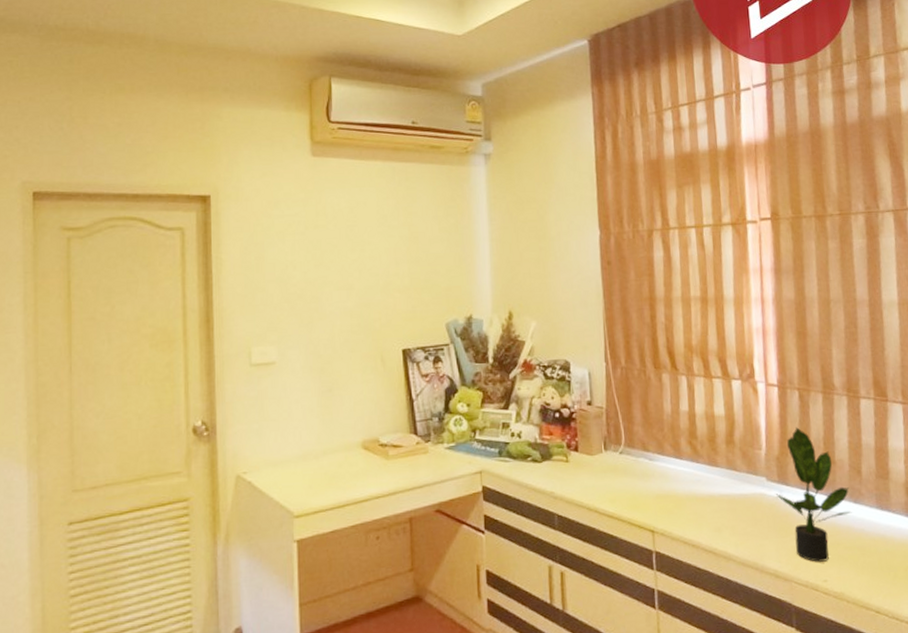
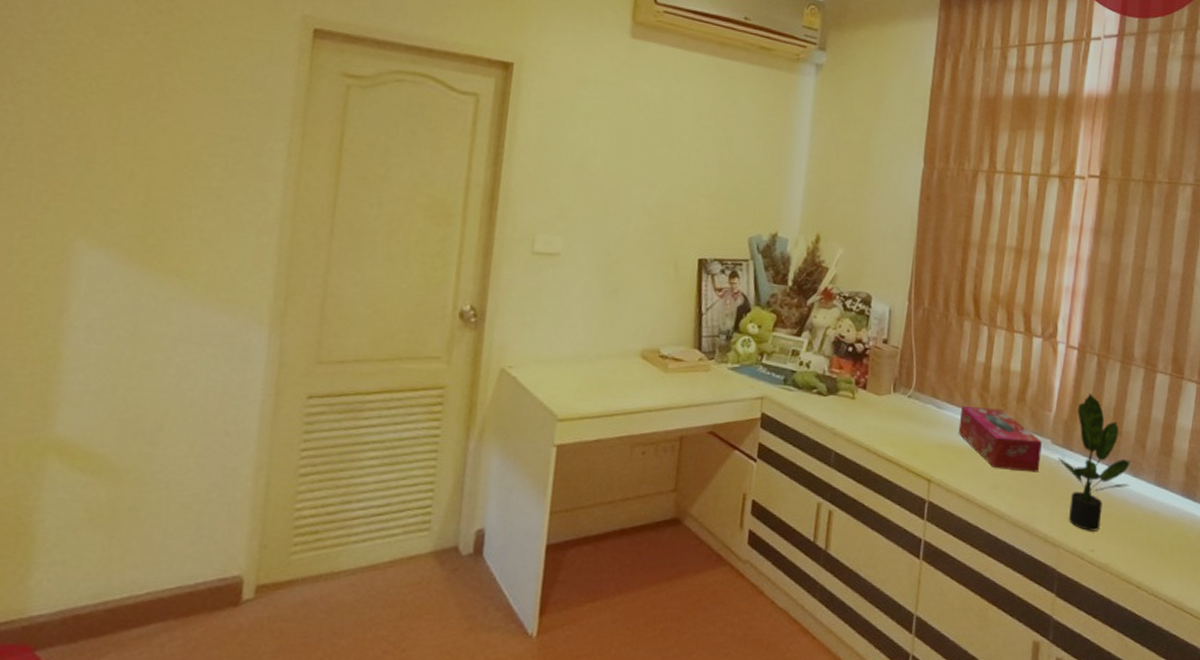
tissue box: none [672,453,759,512] -> present [958,405,1042,473]

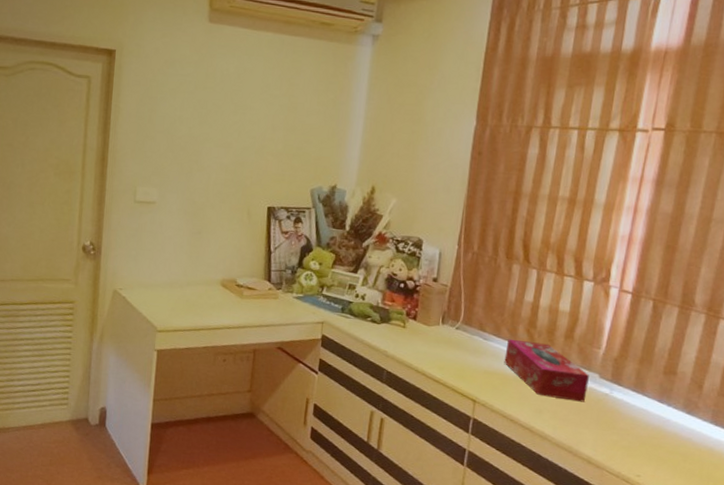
potted plant: present [1058,393,1132,531] -> none [605,335,686,459]

